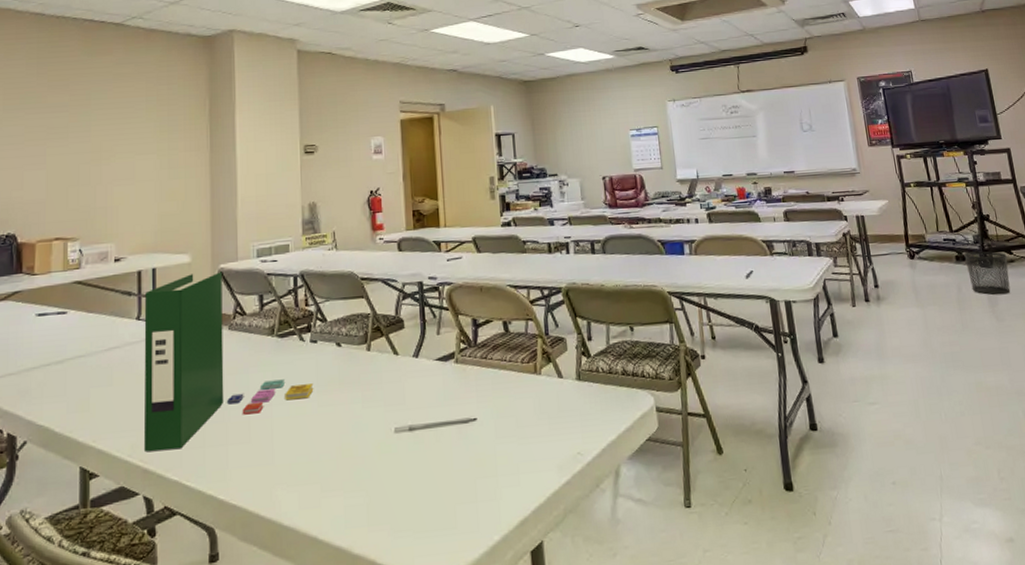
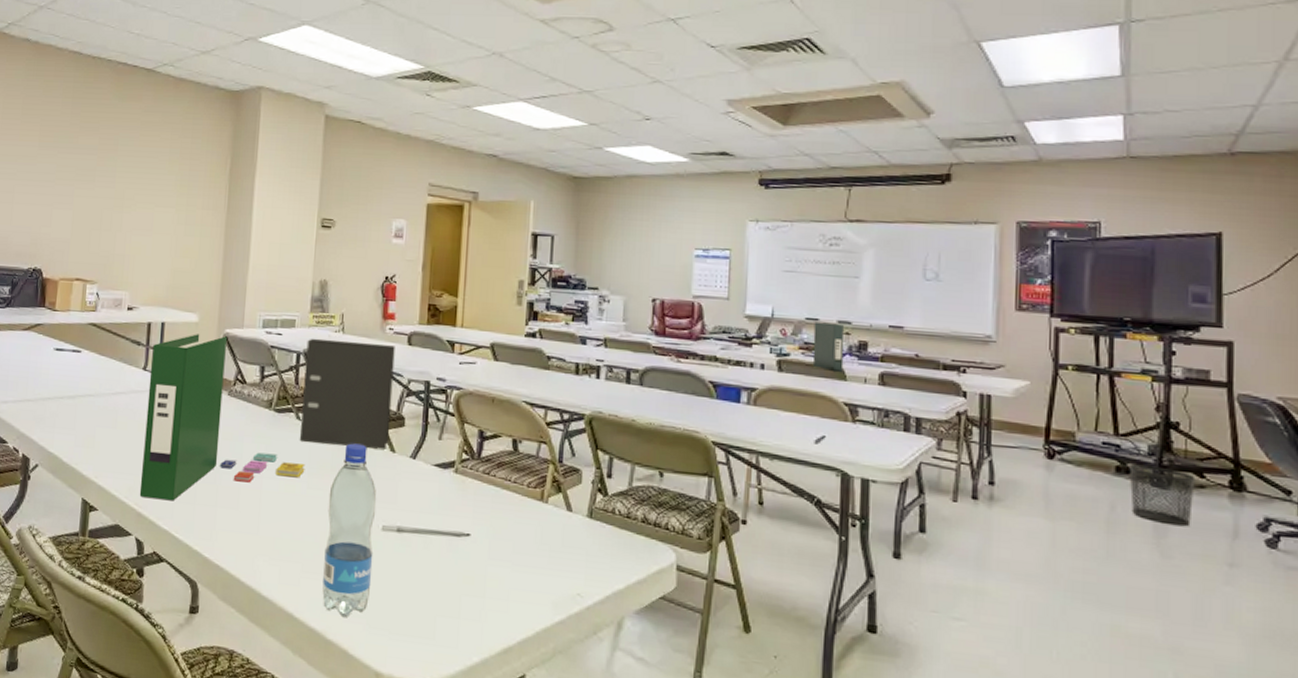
binder: none [302,254,392,361] -> present [299,338,395,450]
bottle: none [340,353,391,529] -> present [322,443,377,618]
binder: none [729,176,757,216] -> present [812,322,845,372]

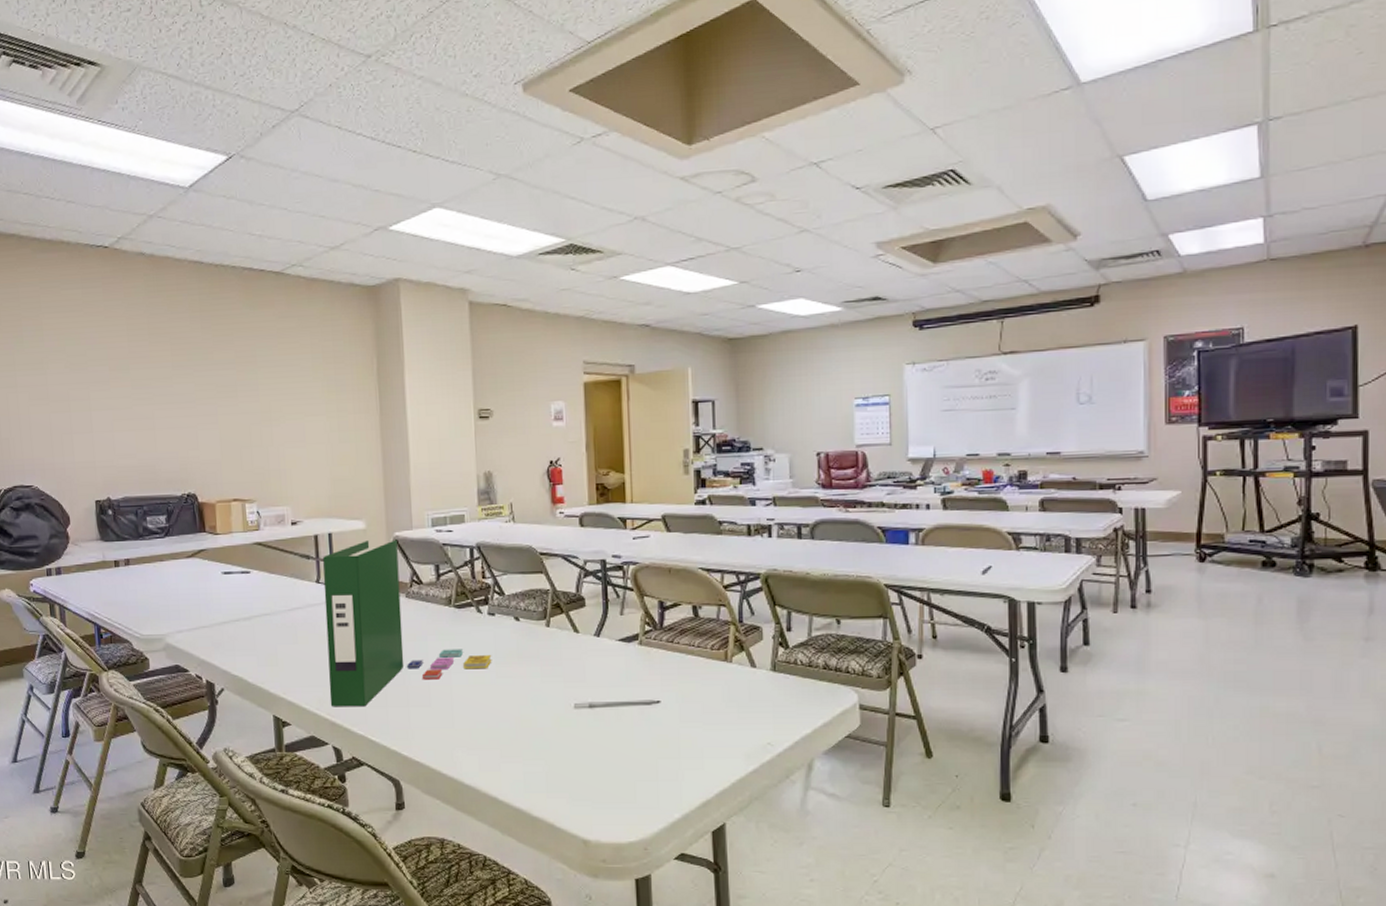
binder: present [299,338,395,450] -> none [478,529,572,633]
bottle: present [322,443,377,618] -> none [518,629,570,795]
binder: present [812,322,845,372] -> none [975,456,1005,503]
waste bin: present [1129,464,1196,527] -> none [1274,557,1335,610]

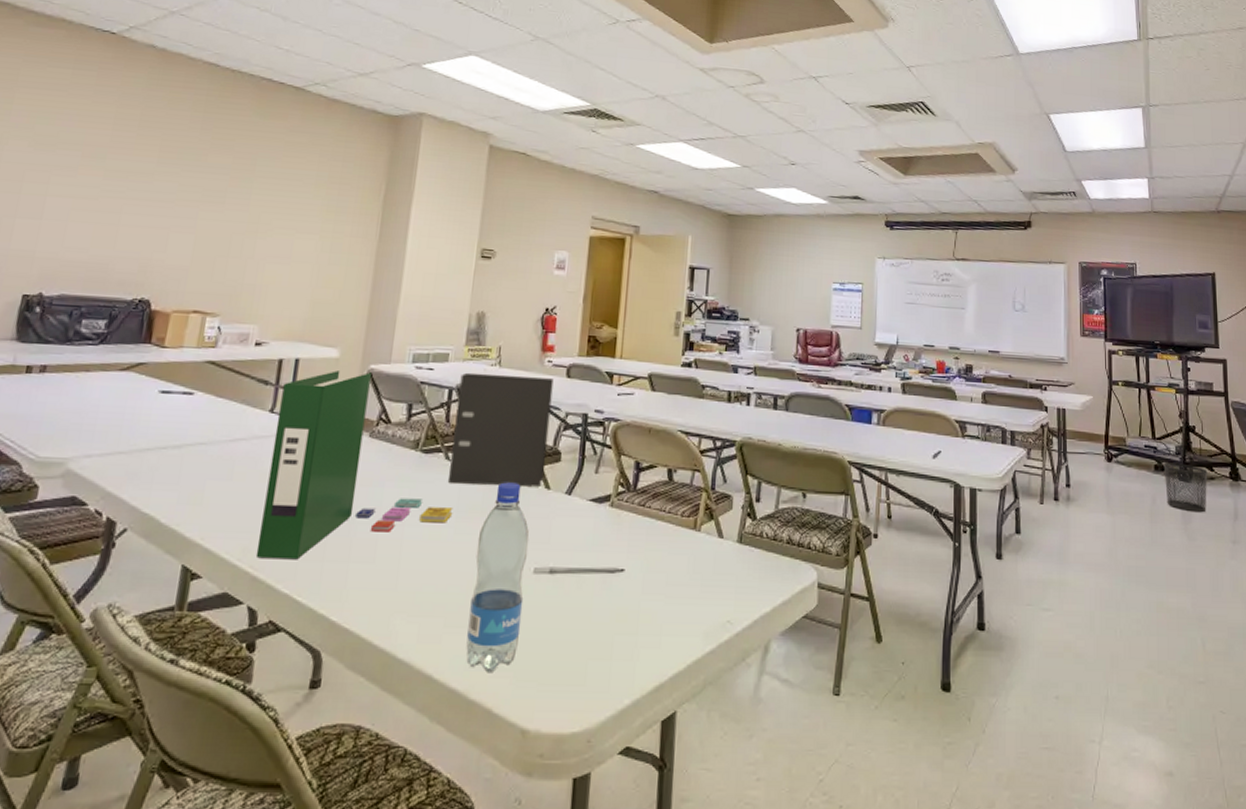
binder: none [478,529,572,633] -> present [447,372,554,487]
bottle: none [518,629,570,795] -> present [466,482,530,673]
waste bin: none [1274,557,1335,610] -> present [1163,462,1208,513]

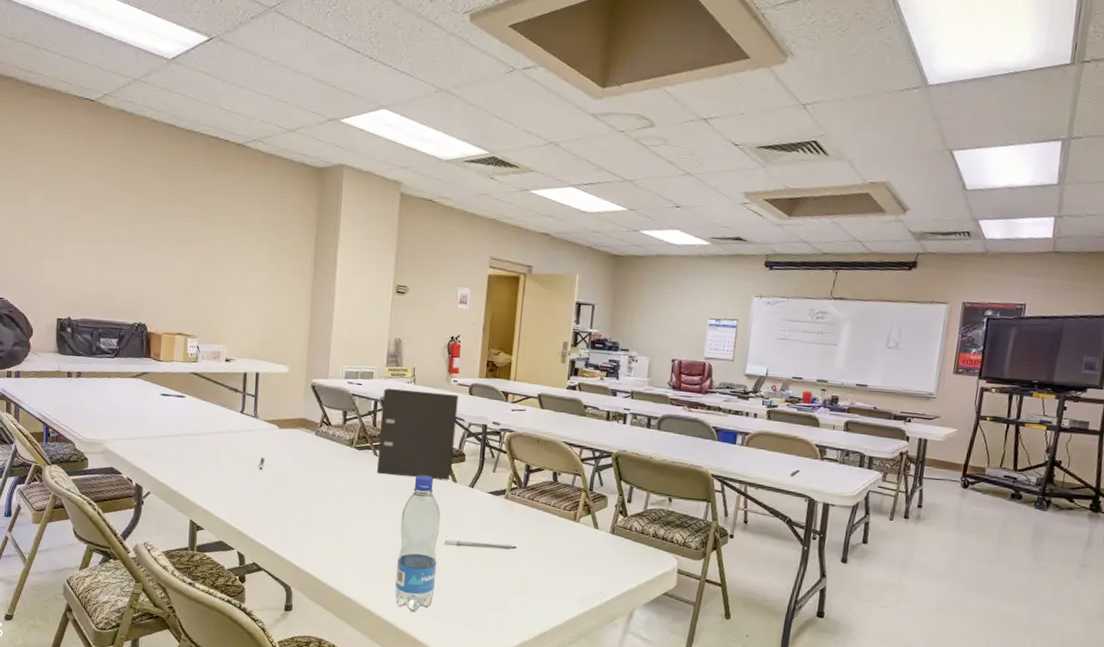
binder: present [256,370,371,560] -> none [240,383,314,522]
books: present [356,498,453,532] -> none [309,482,382,507]
waste bin: present [1163,462,1208,513] -> none [1018,492,1067,538]

